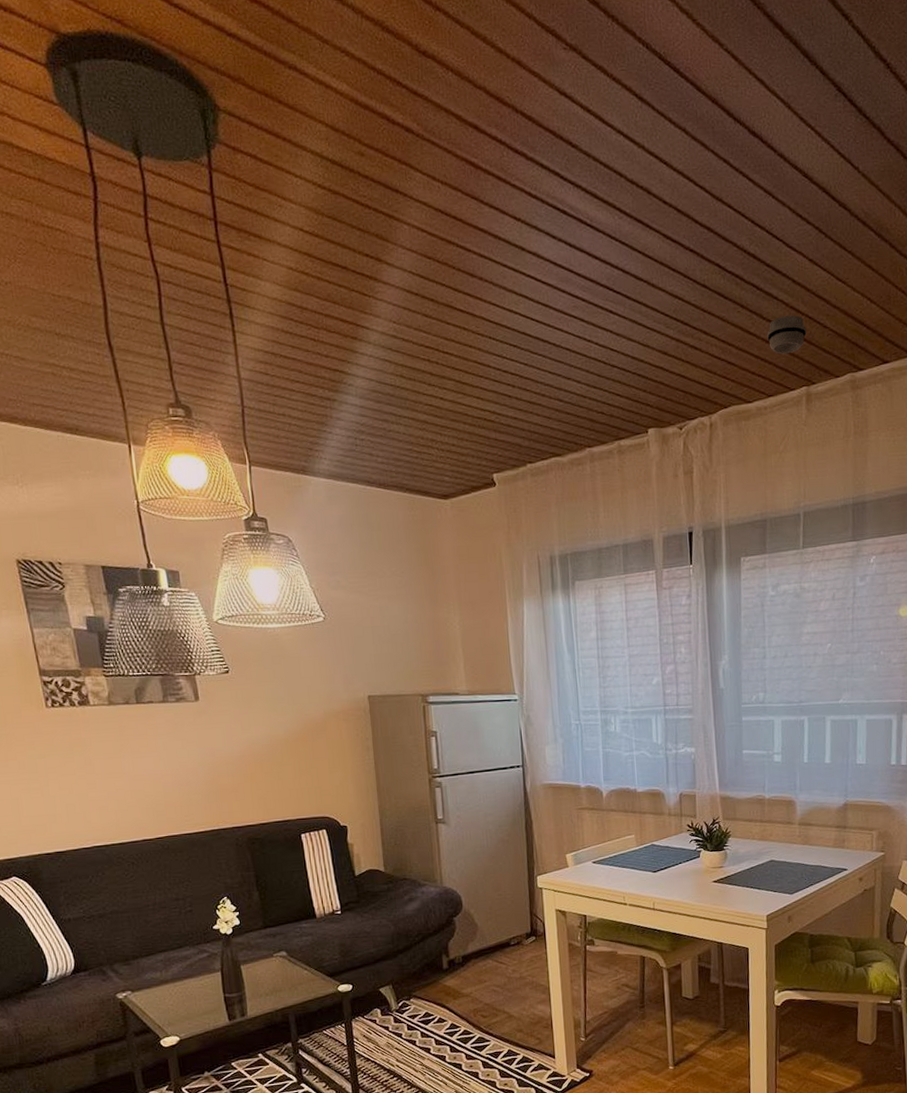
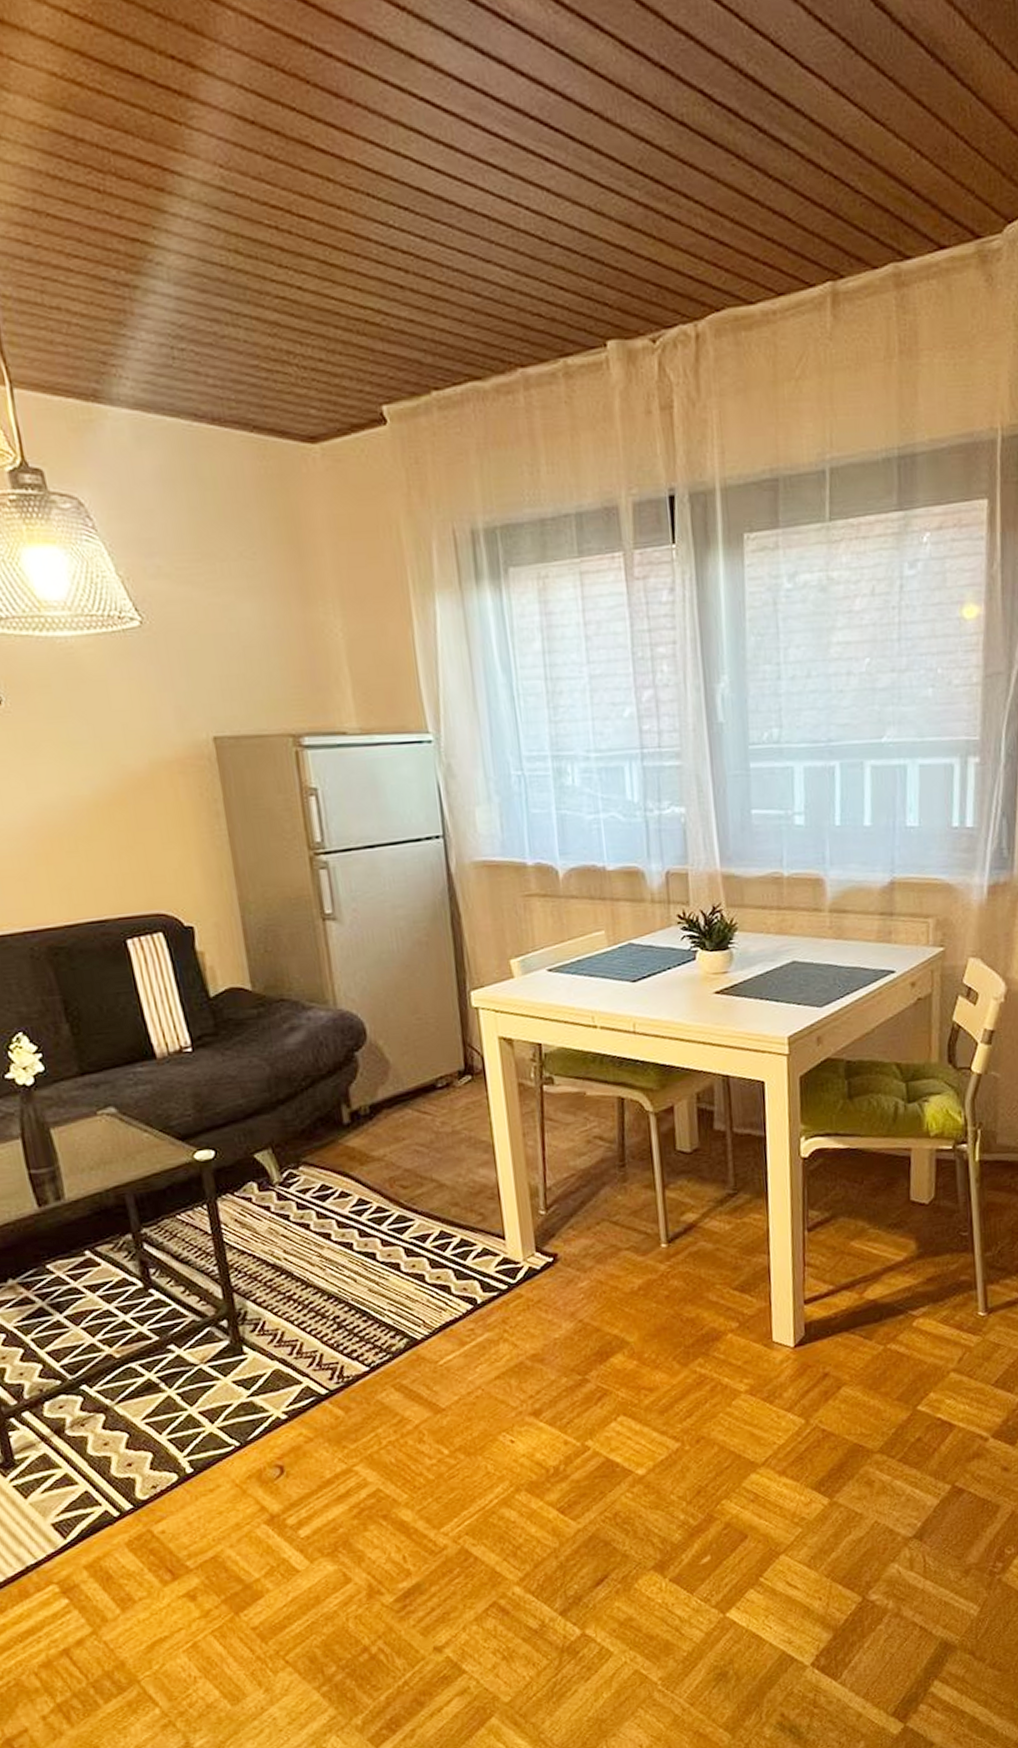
smoke detector: present [767,315,807,354] -> none [774,173,831,232]

